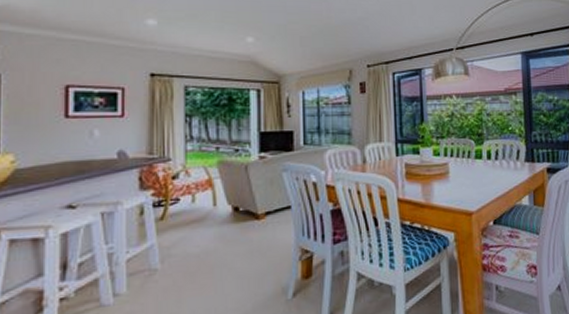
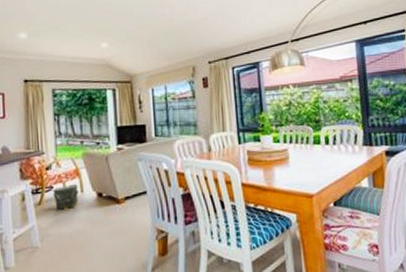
bag: none [179,195,212,226] -> present [53,183,79,210]

